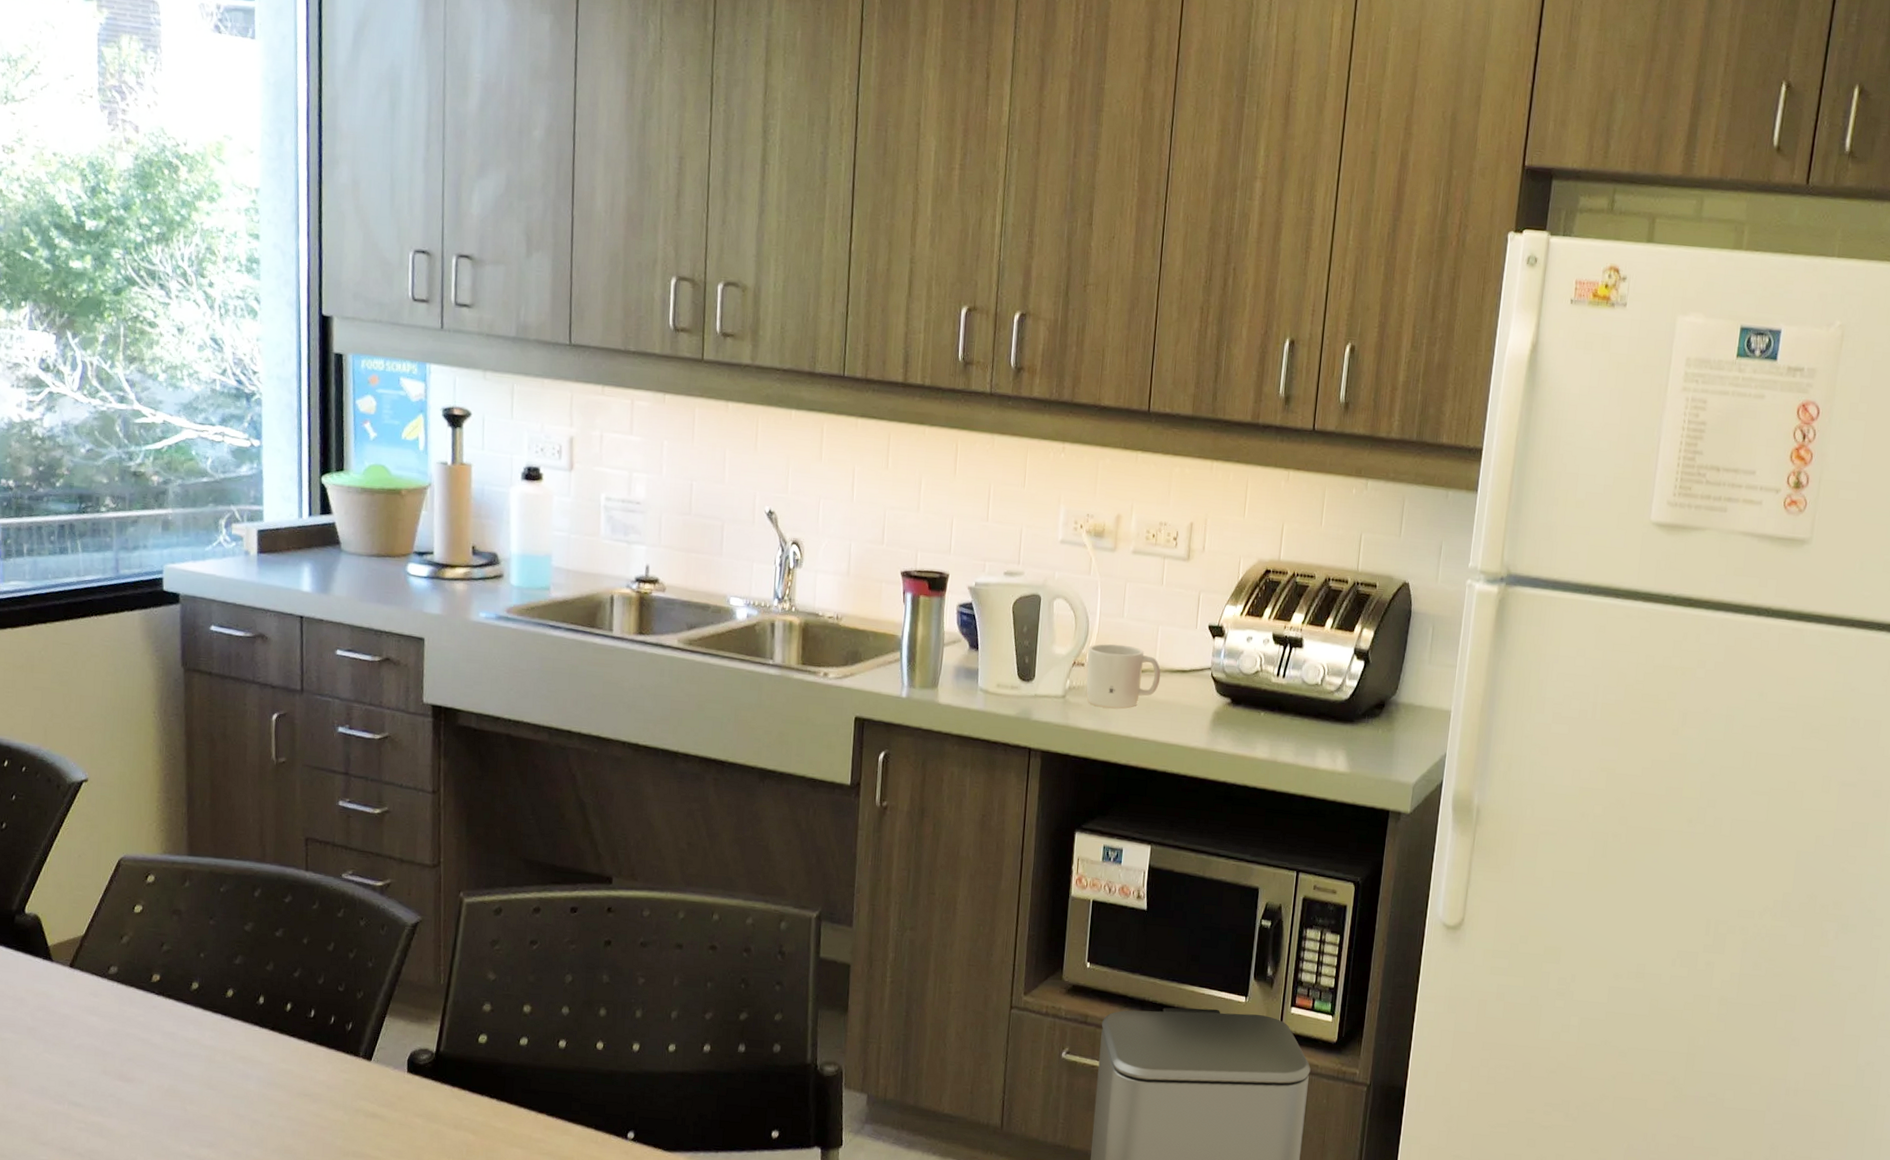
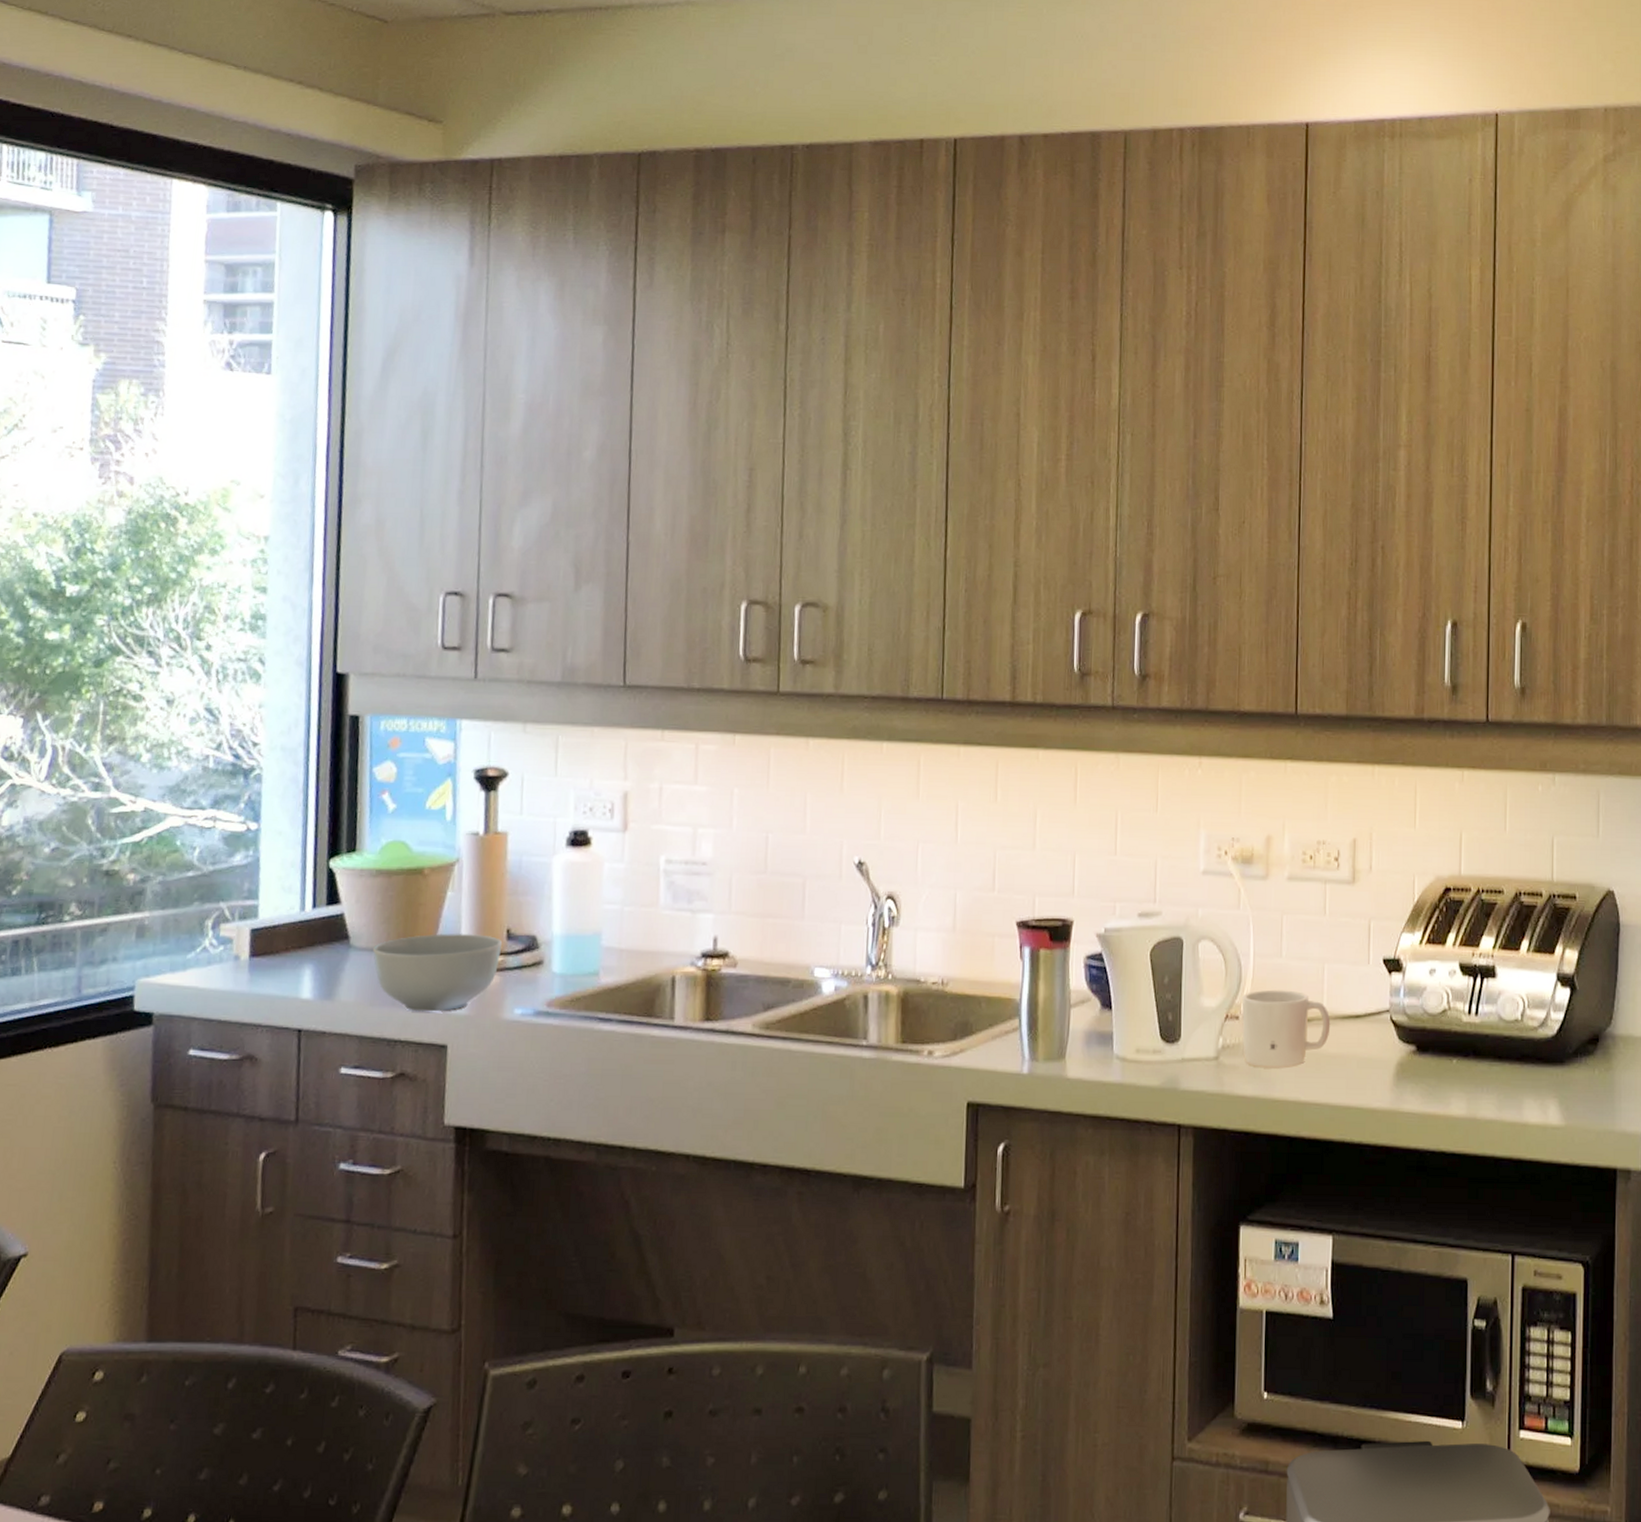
bowl: none [360,545,469,610] -> present [372,934,503,1012]

